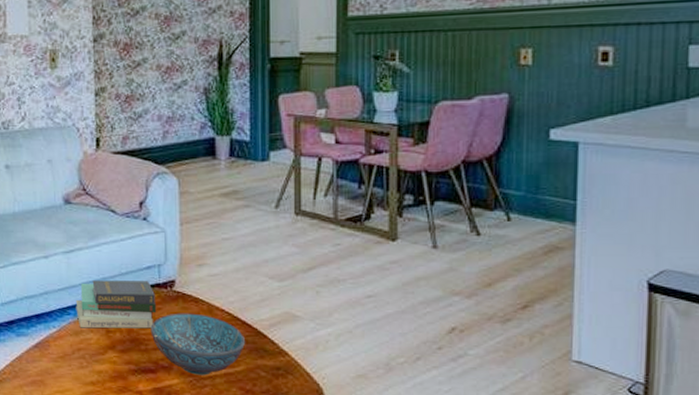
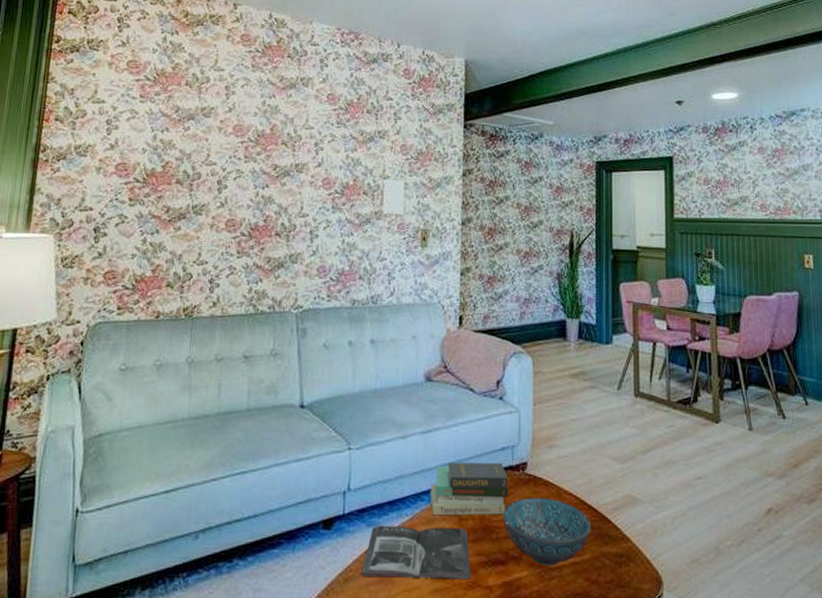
magazine: none [15,336,121,385] -> present [362,525,471,580]

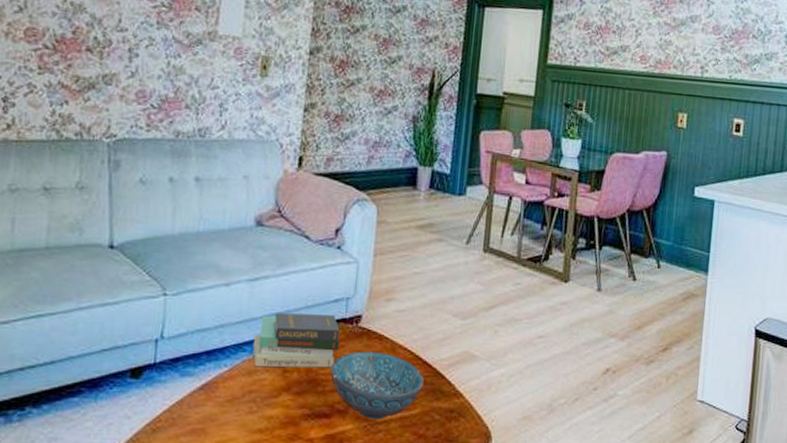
magazine: present [362,525,471,580] -> none [172,375,293,432]

